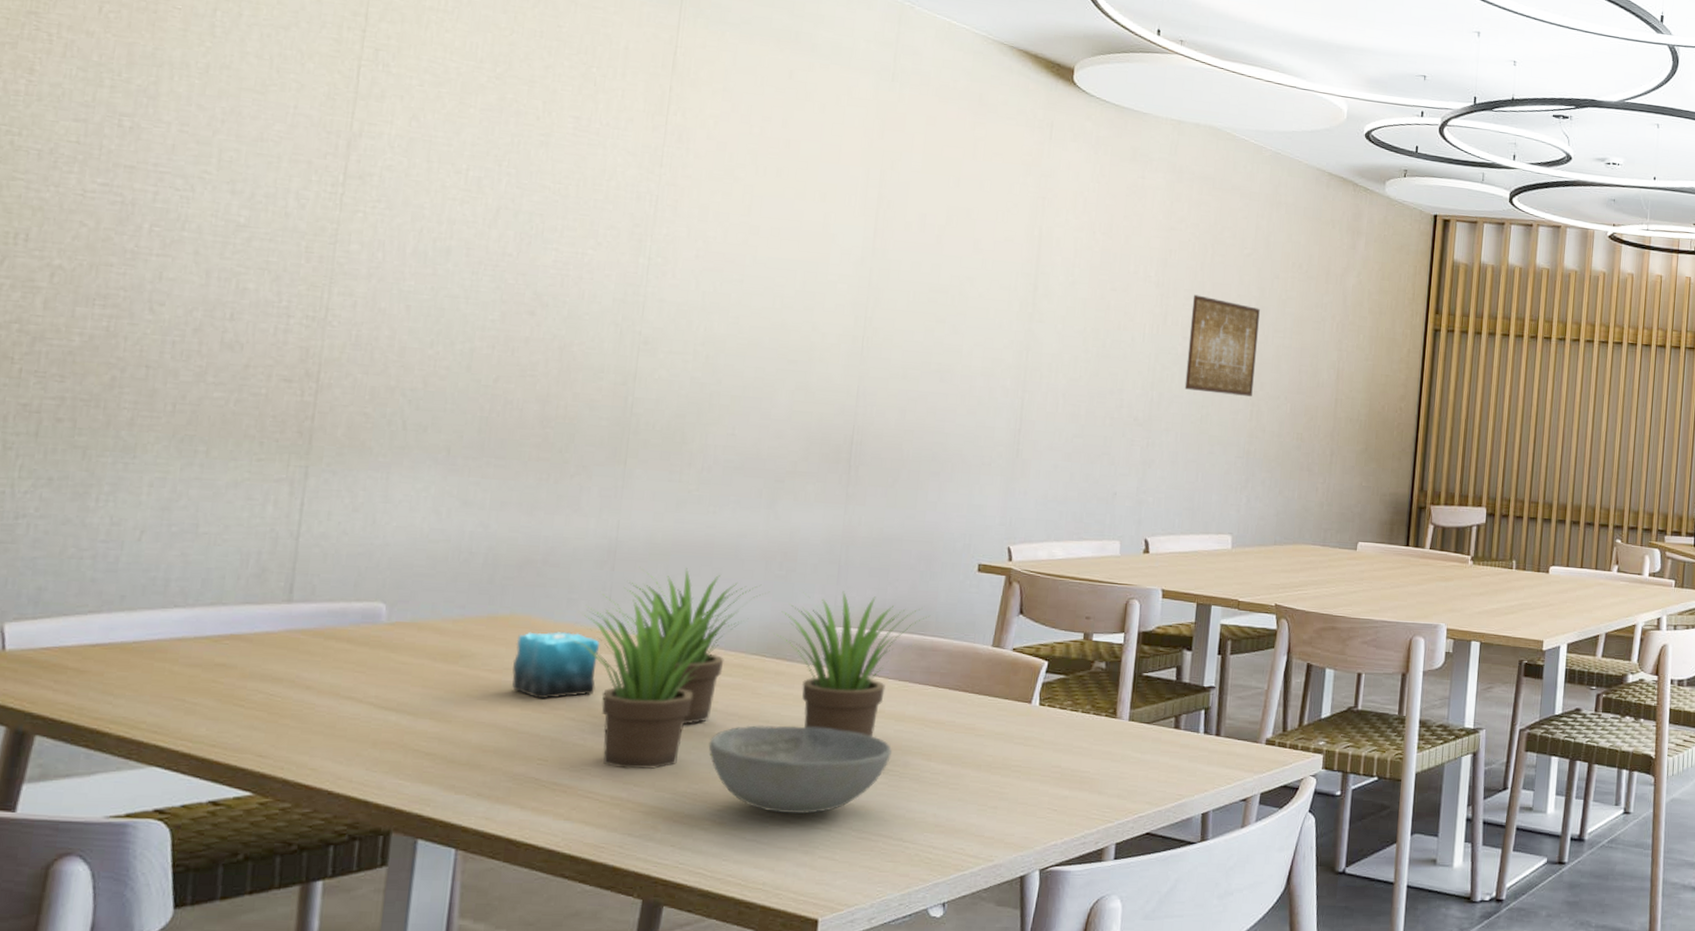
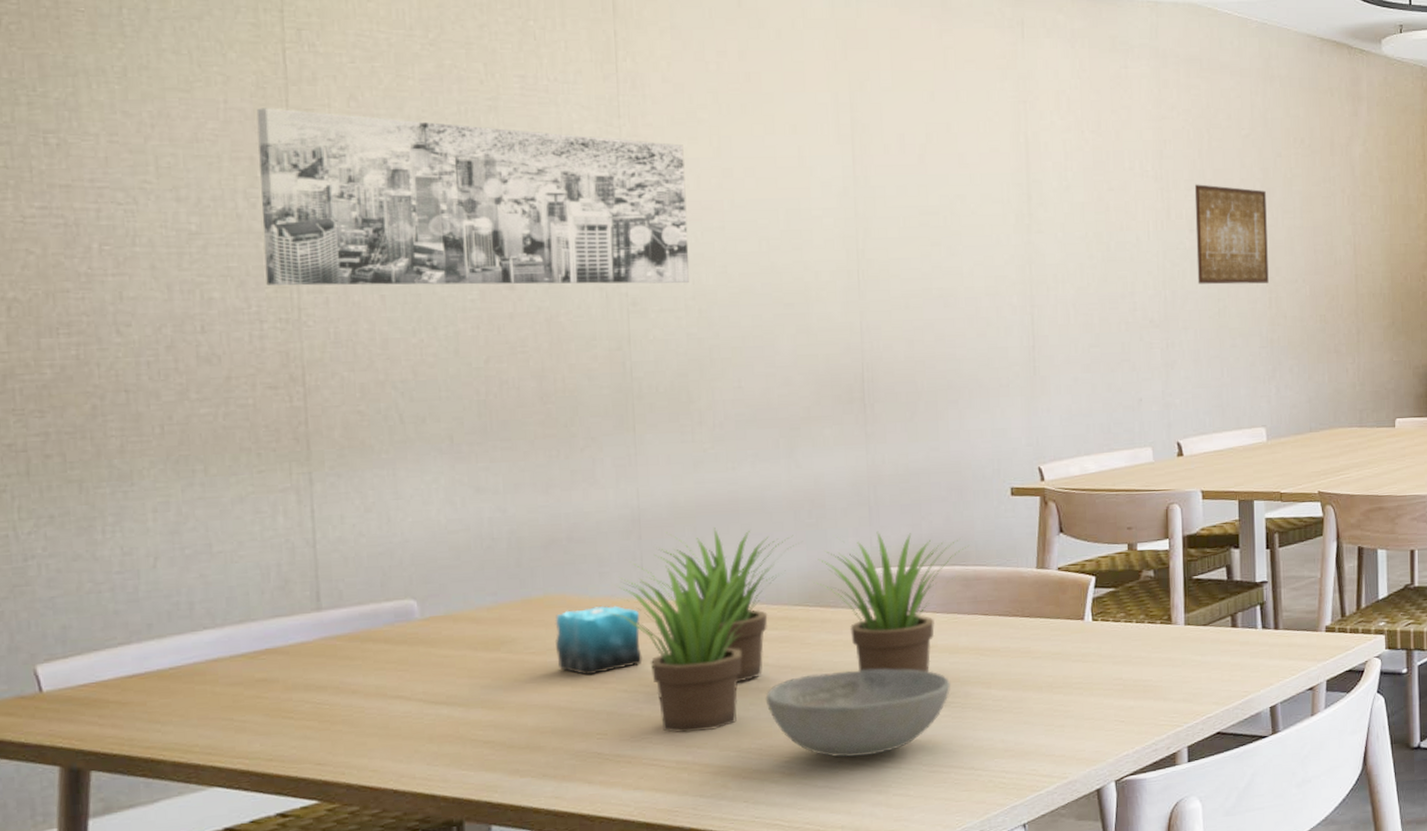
wall art: none [300,117,717,329] -> present [256,108,690,286]

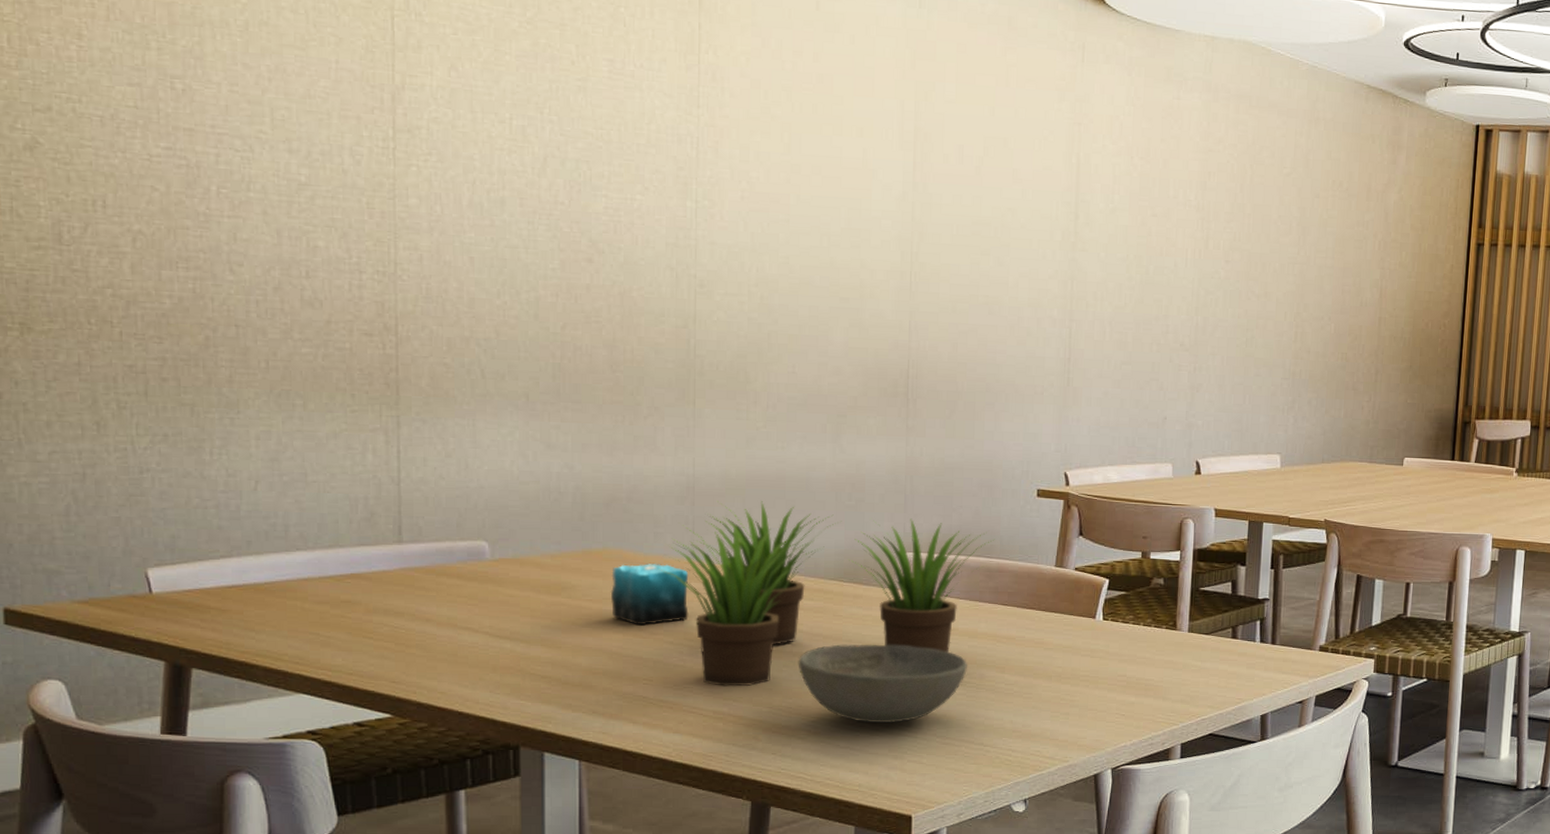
wall art: present [256,108,690,286] -> none [365,70,756,270]
wall art: present [1194,184,1269,285] -> none [1229,217,1301,318]

